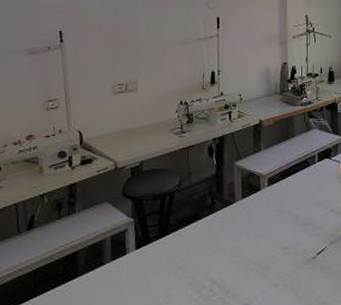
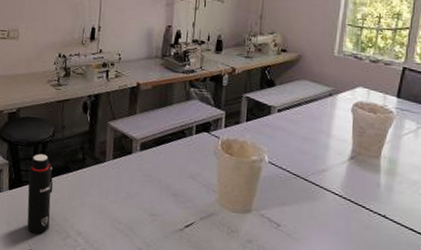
water bottle: none [156,205,184,291] -> present [27,153,54,234]

